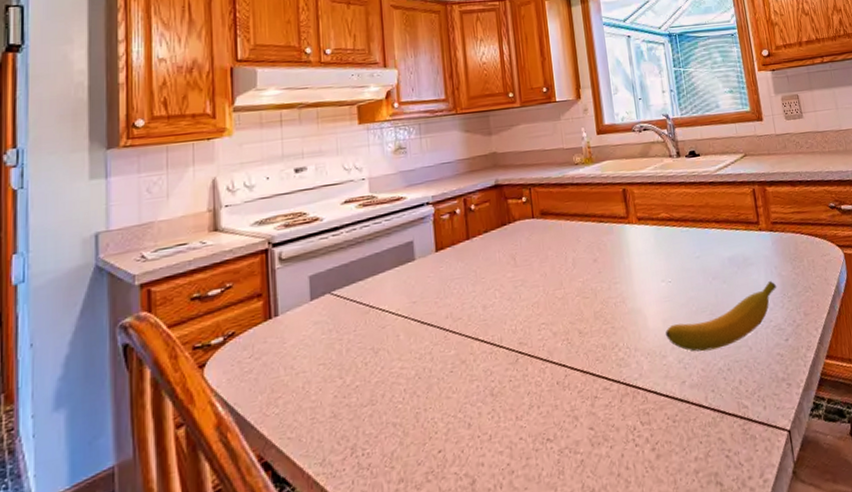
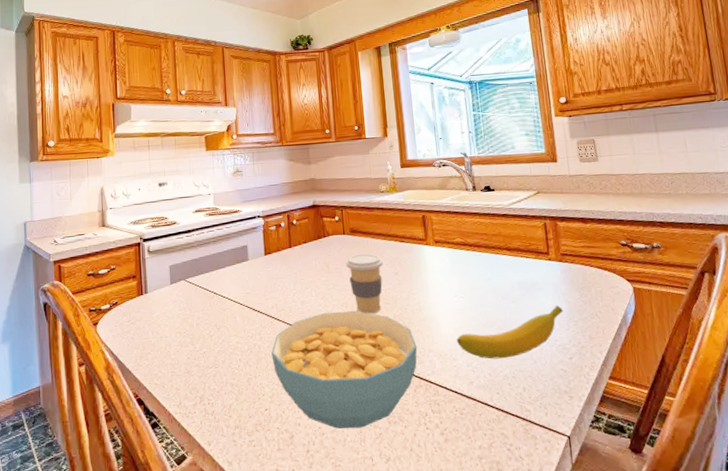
cereal bowl: none [445,310,623,463] -> present [271,311,418,430]
coffee cup: none [536,239,580,314] -> present [346,253,383,314]

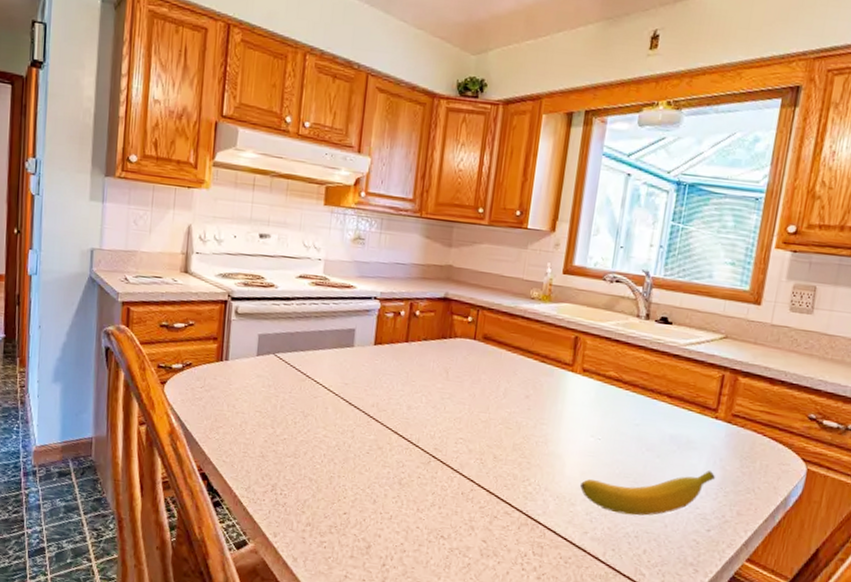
cereal bowl: present [271,311,418,430] -> none [361,423,533,554]
coffee cup: present [346,253,383,314] -> none [469,365,515,436]

